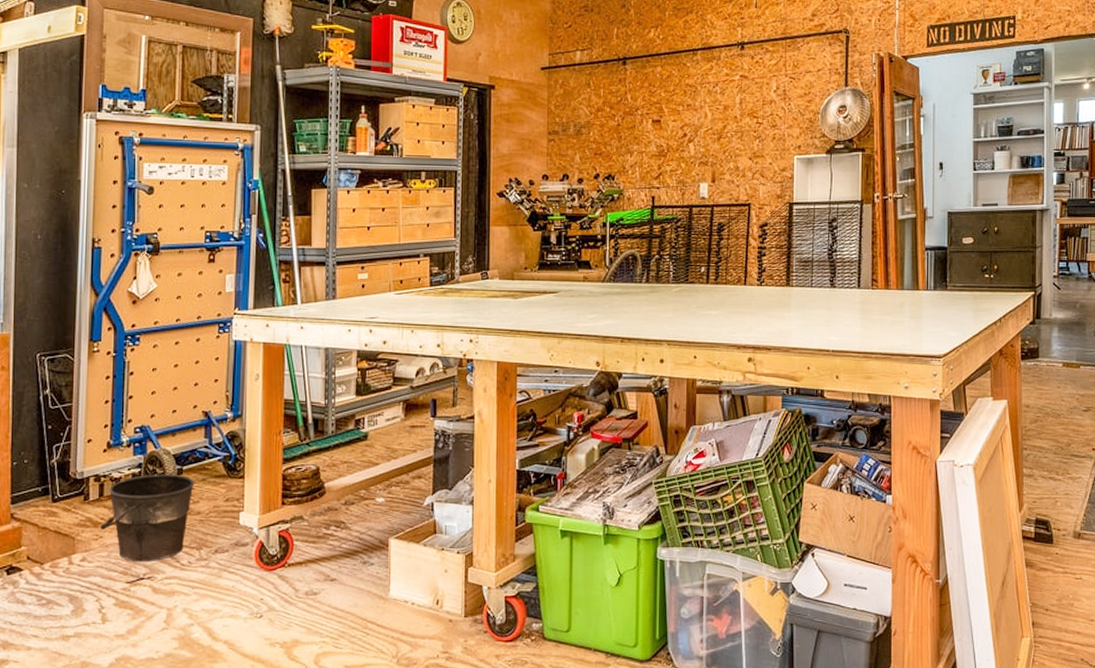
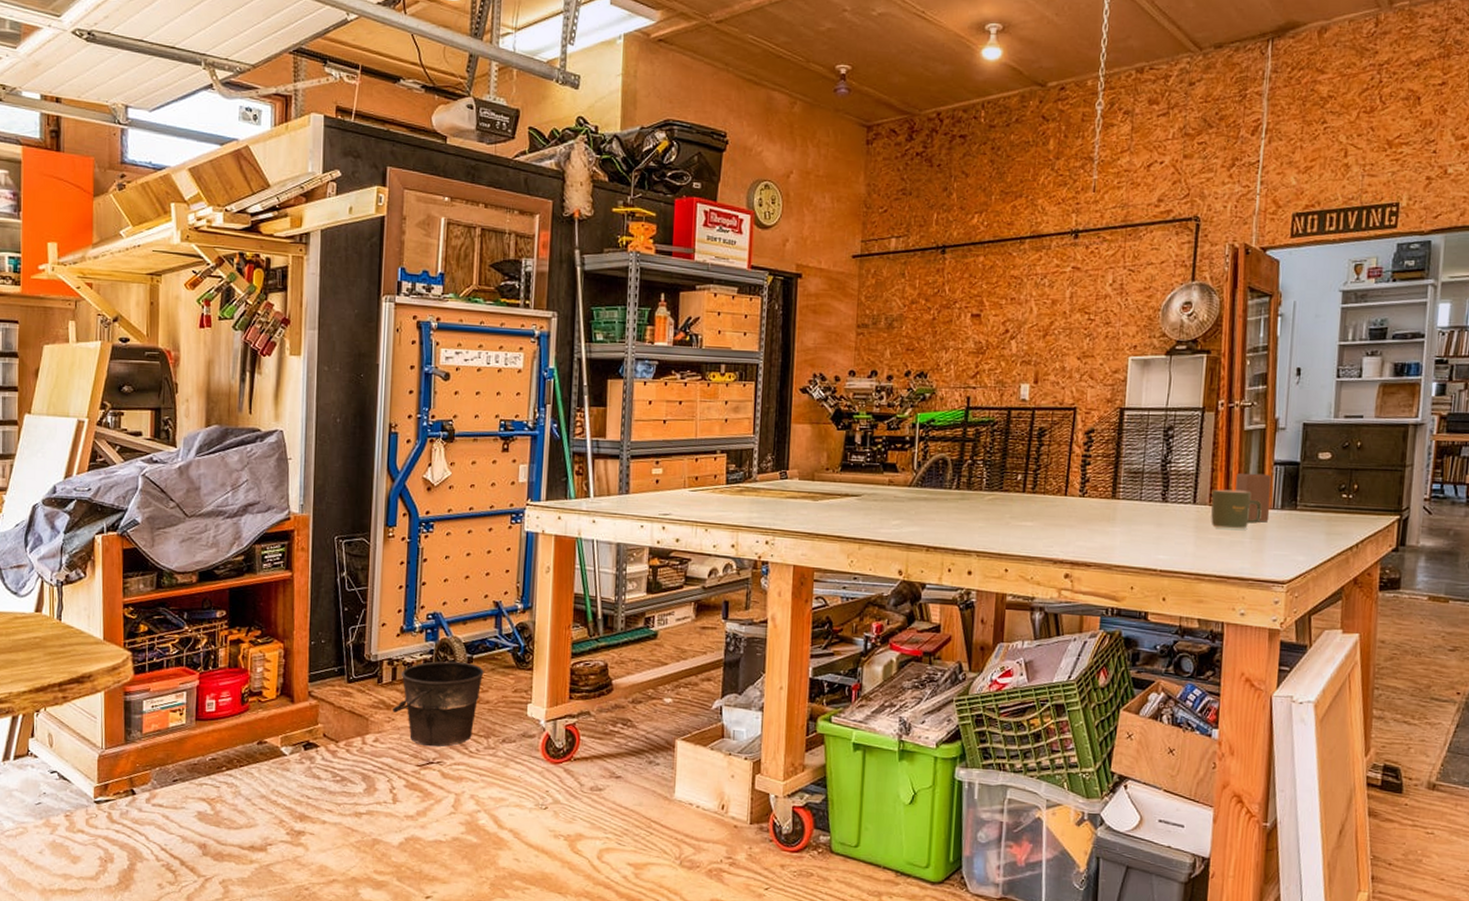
mug: none [873,274,917,311] -> present [1211,489,1262,530]
wooden block: none [894,258,925,303] -> present [1235,472,1271,523]

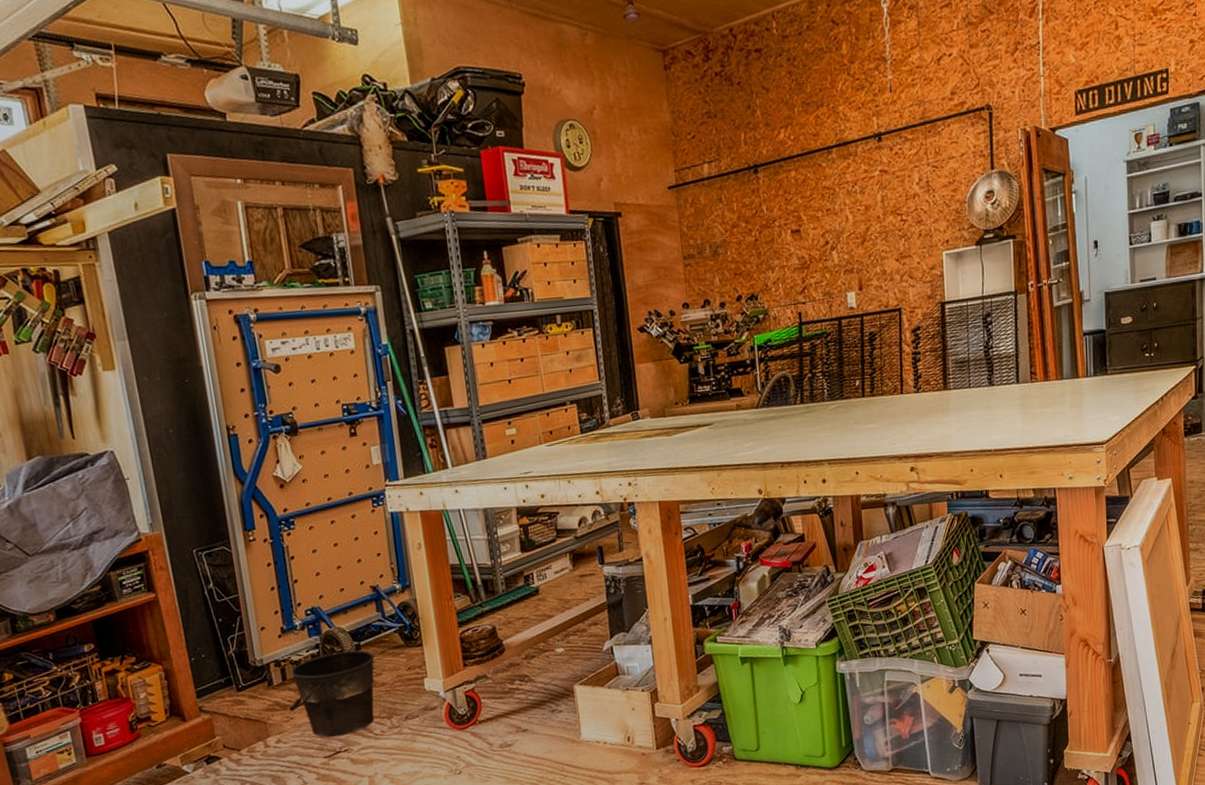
mug: present [1211,489,1262,530] -> none [1031,363,1077,403]
wooden block: present [1235,472,1271,523] -> none [1052,345,1085,391]

